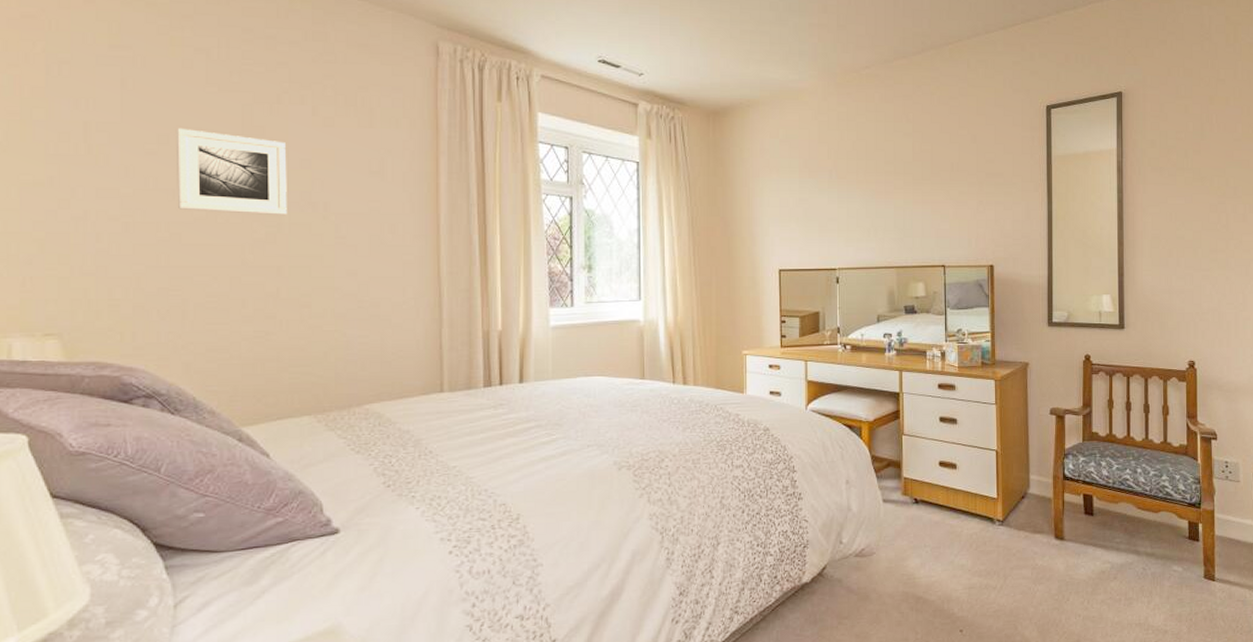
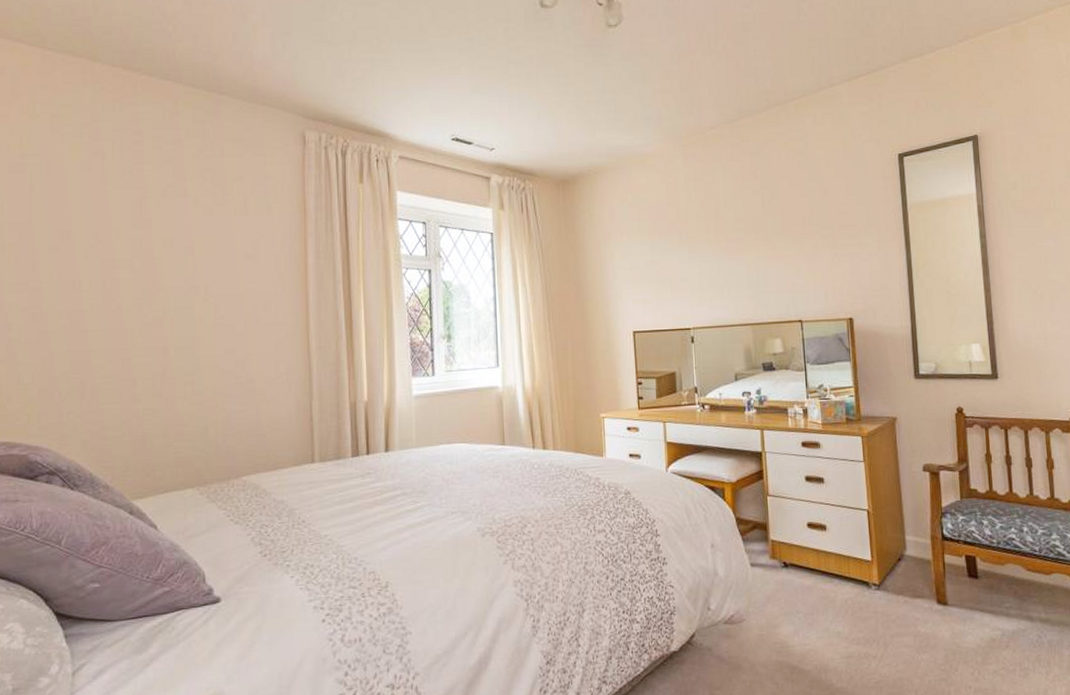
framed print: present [177,127,287,216] -> none [77,224,172,301]

